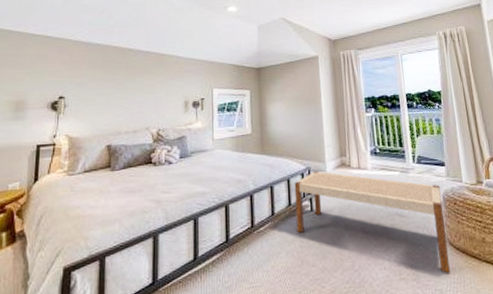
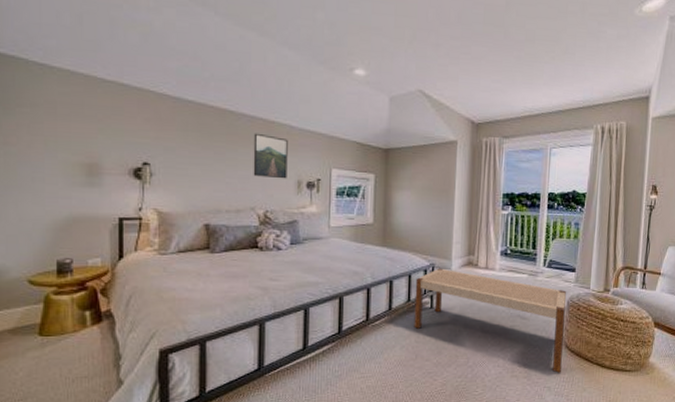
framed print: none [148,64,176,101] -> present [253,133,288,179]

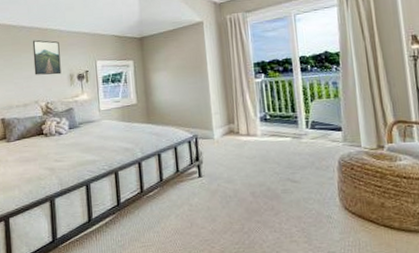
bench: present [414,268,567,373] -> none [181,138,345,237]

